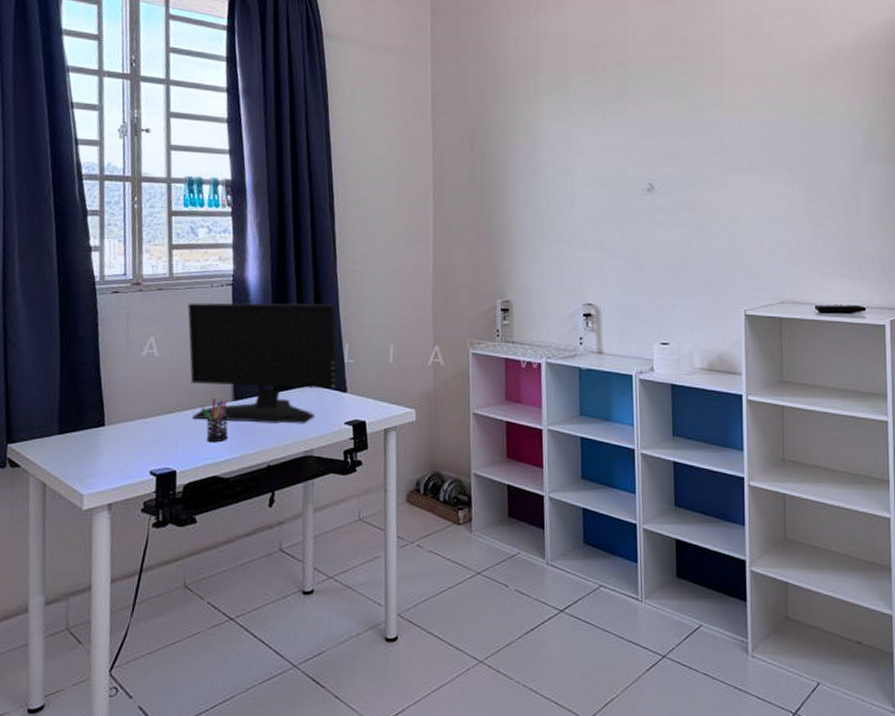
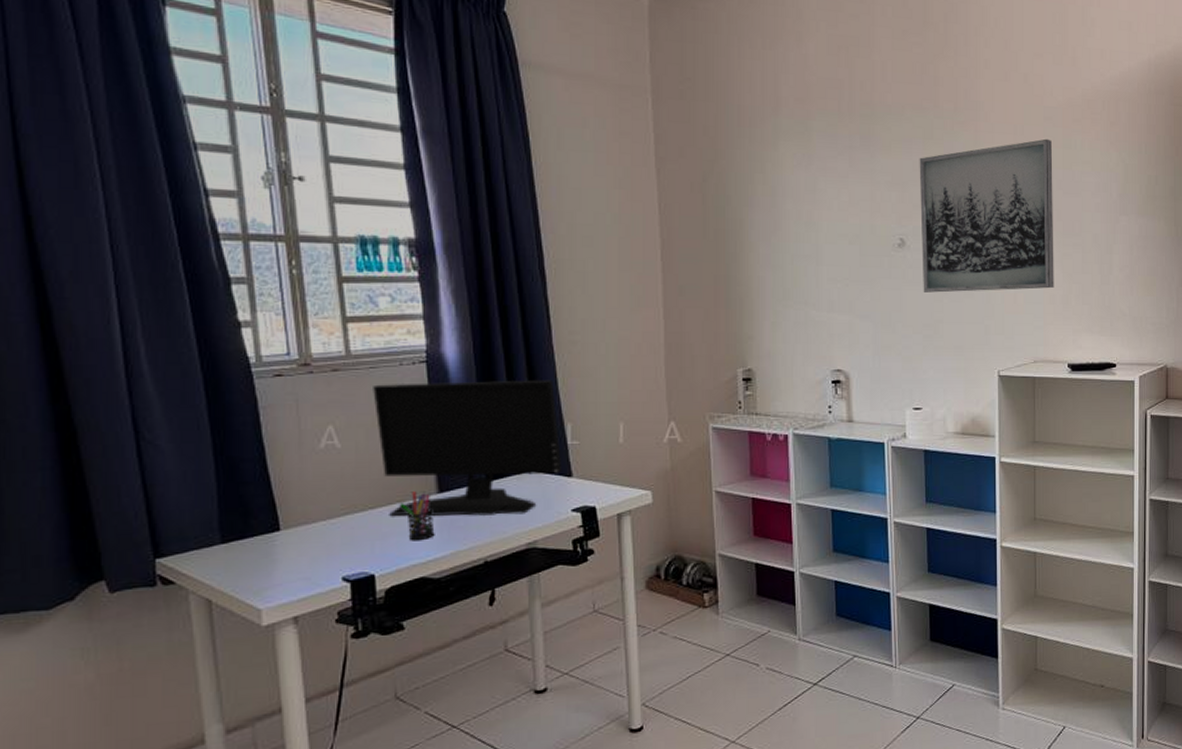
wall art: none [667,92,800,234] -> present [919,138,1054,293]

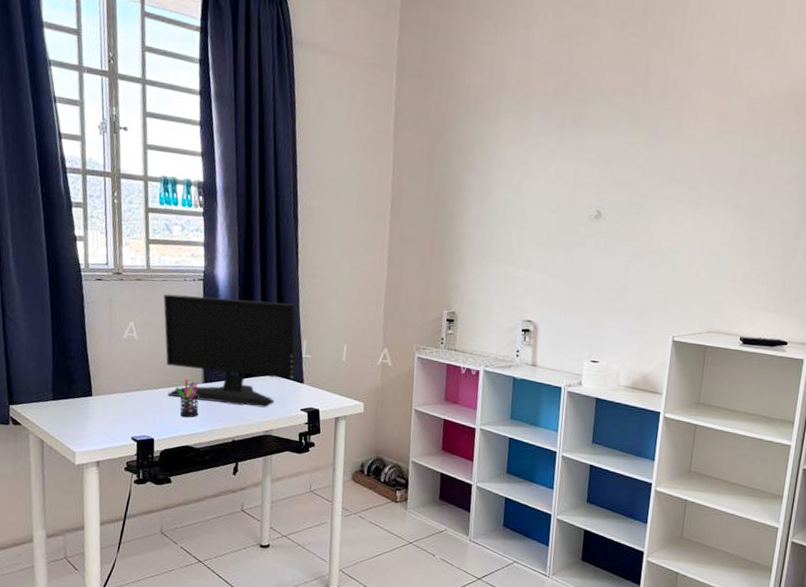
wall art: present [919,138,1054,293] -> none [612,128,753,267]

